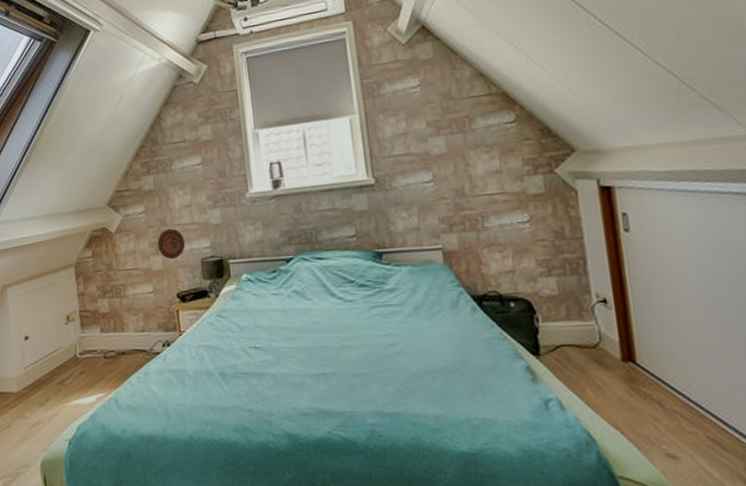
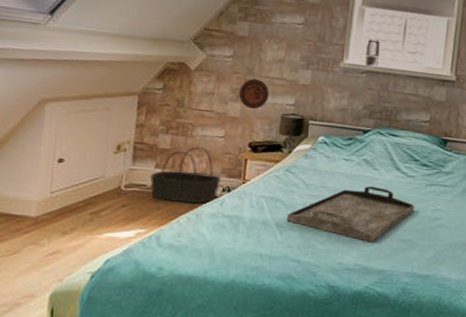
basket: none [99,305,159,363] -> present [150,146,221,204]
serving tray: none [228,318,363,382] -> present [286,186,415,242]

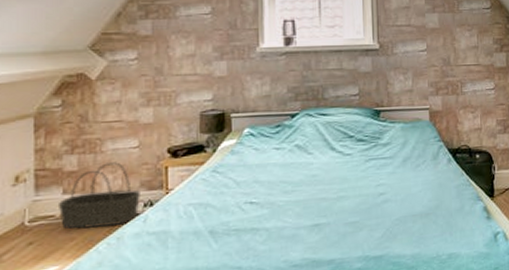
decorative plate: present [239,78,270,110] -> none [150,78,183,112]
serving tray: present [286,186,415,242] -> none [219,171,357,233]

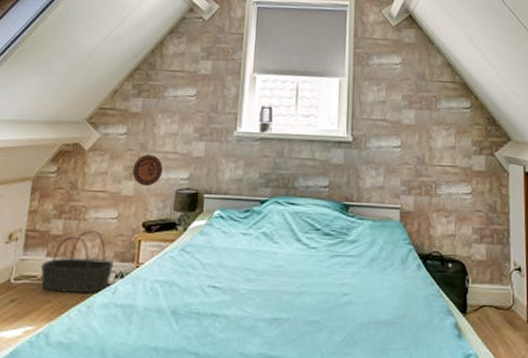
decorative plate: none [150,78,183,112] -> present [132,154,163,187]

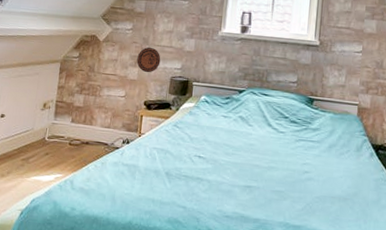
basket: present [41,230,114,293] -> none [67,104,122,153]

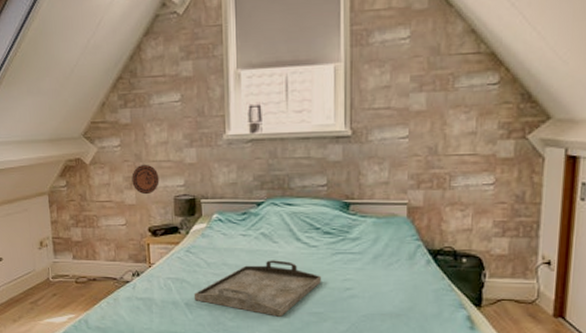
serving tray: none [174,140,286,192] -> present [193,260,322,317]

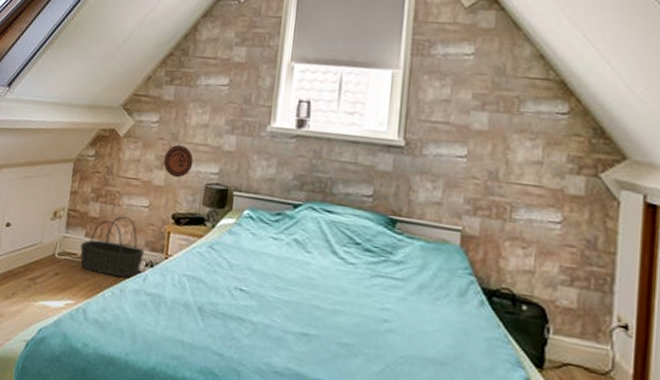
basket: none [71,236,129,288] -> present [80,216,144,278]
serving tray: present [193,260,322,317] -> none [208,271,357,342]

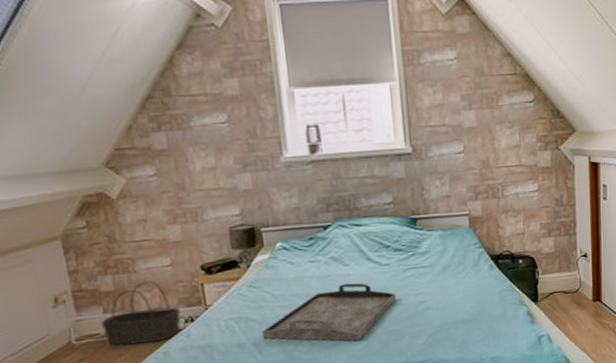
decorative plate: present [163,144,194,178] -> none [174,194,210,229]
serving tray: none [208,271,357,342] -> present [261,283,397,342]

